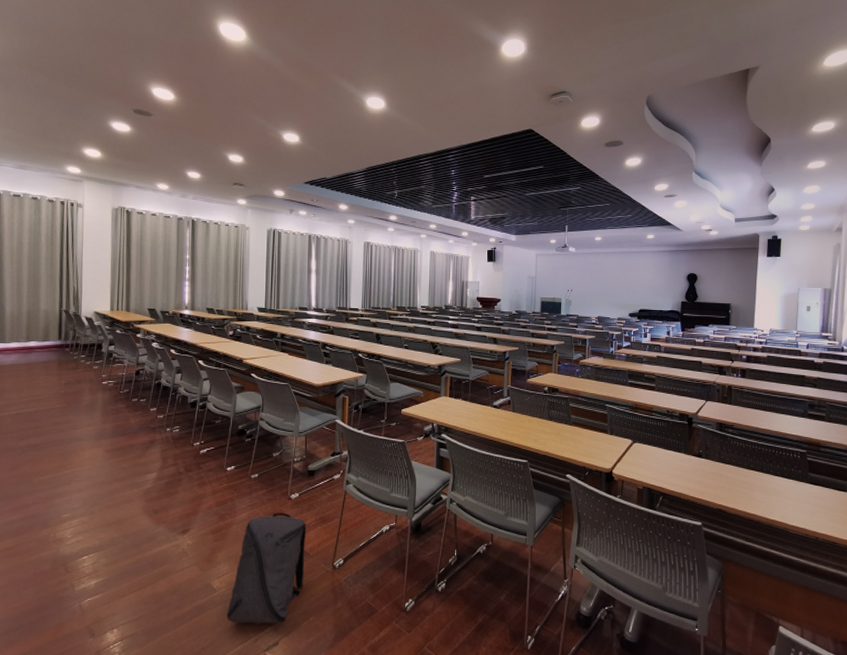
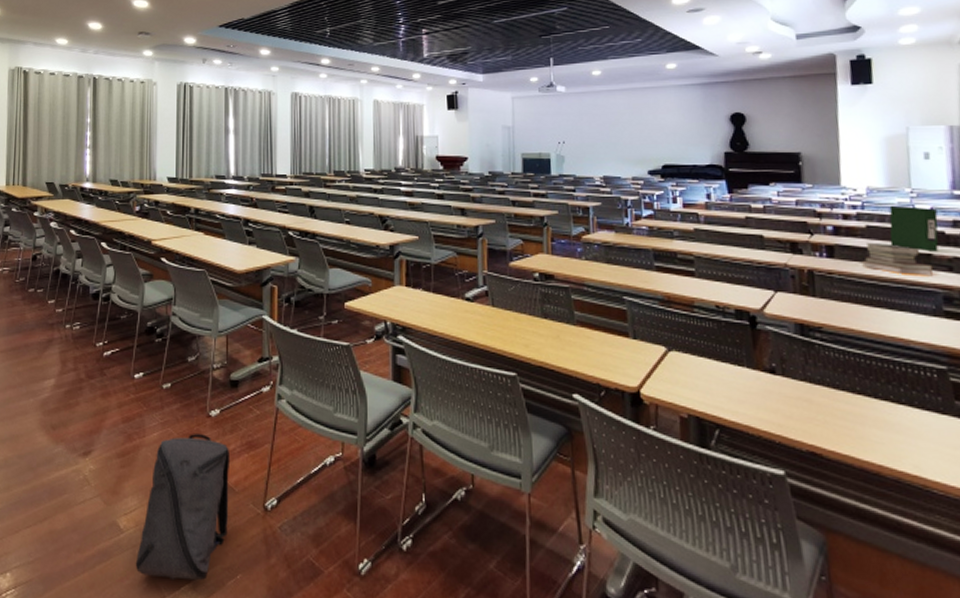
books: none [762,367,805,391] -> present [862,242,934,277]
binder: none [781,342,811,374] -> present [889,205,939,252]

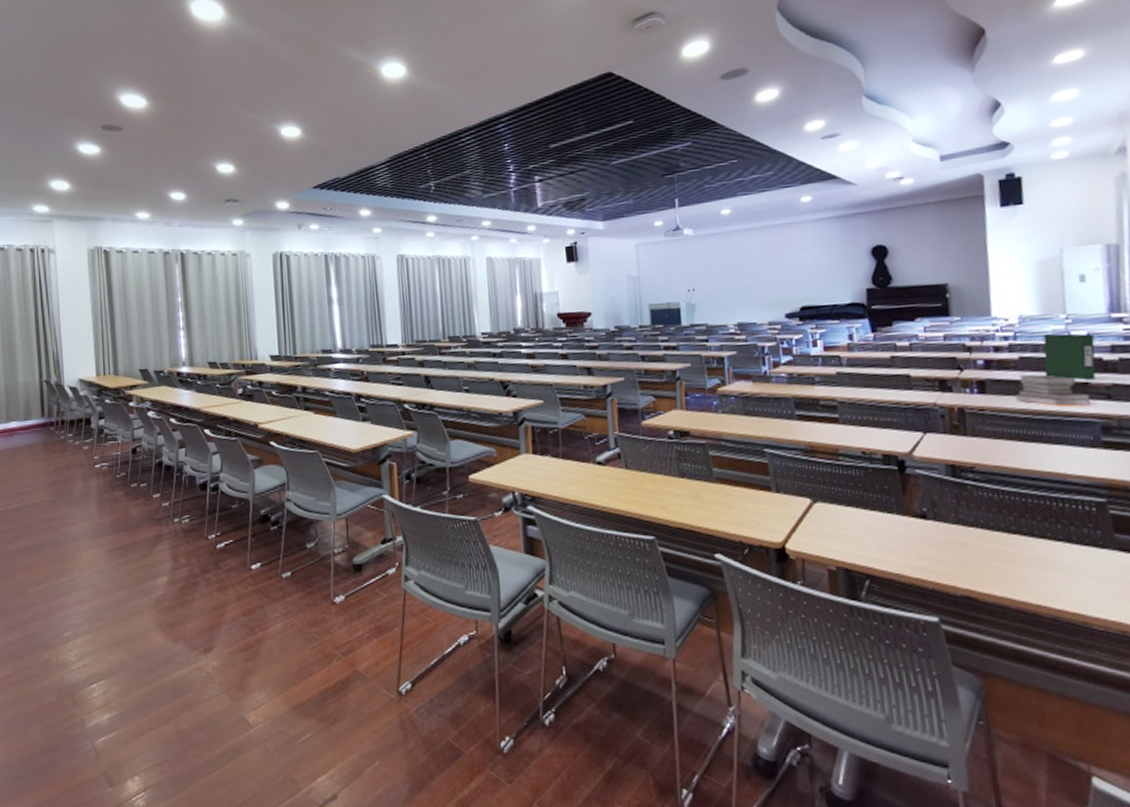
backpack: present [135,434,231,581] -> none [268,622,362,772]

